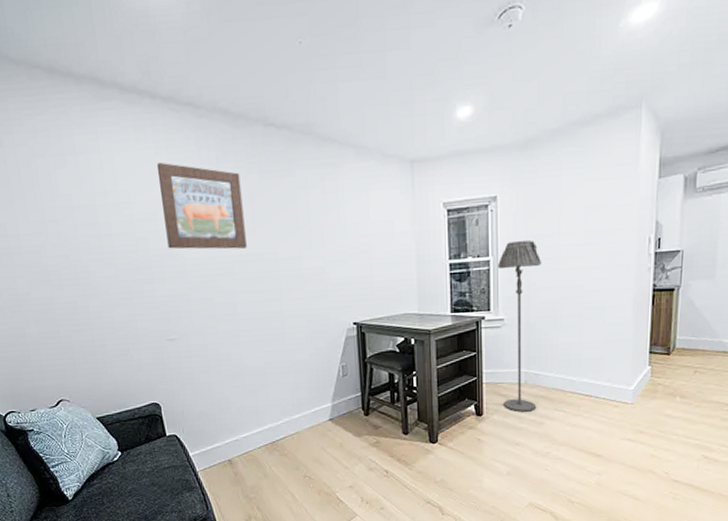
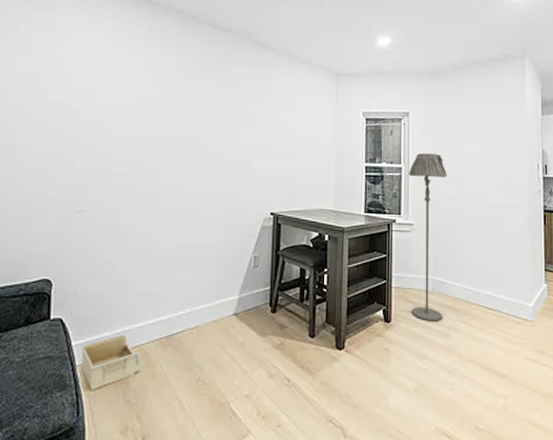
wall art: present [156,162,247,249] -> none [99,43,182,130]
storage bin: none [198,444,253,490] -> present [80,334,141,391]

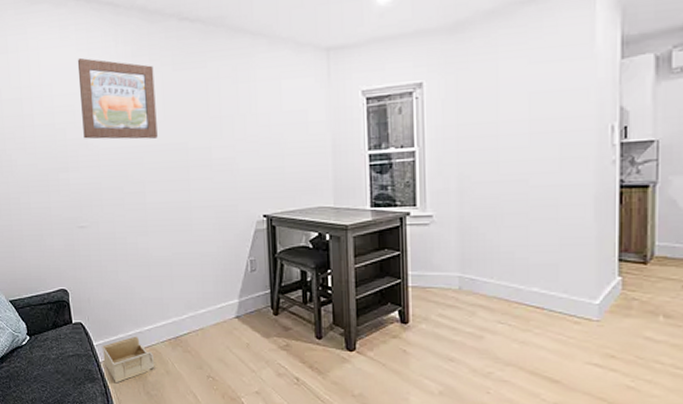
wall art: none [99,43,182,130] -> present [77,57,158,139]
floor lamp: present [409,152,448,322] -> none [425,128,478,323]

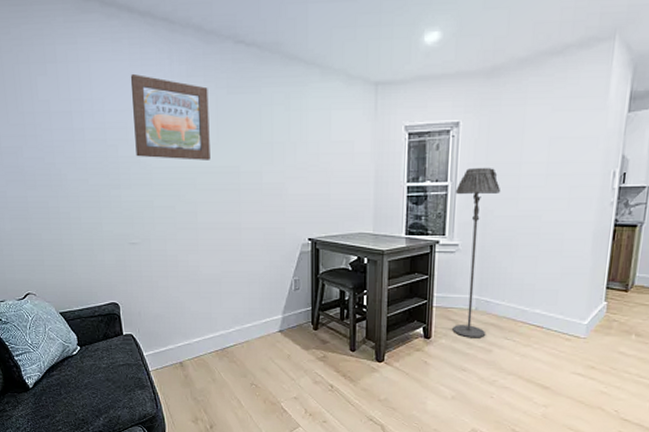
storage bin: present [101,336,155,384] -> none [151,347,202,390]
floor lamp: none [425,128,478,323] -> present [452,167,501,338]

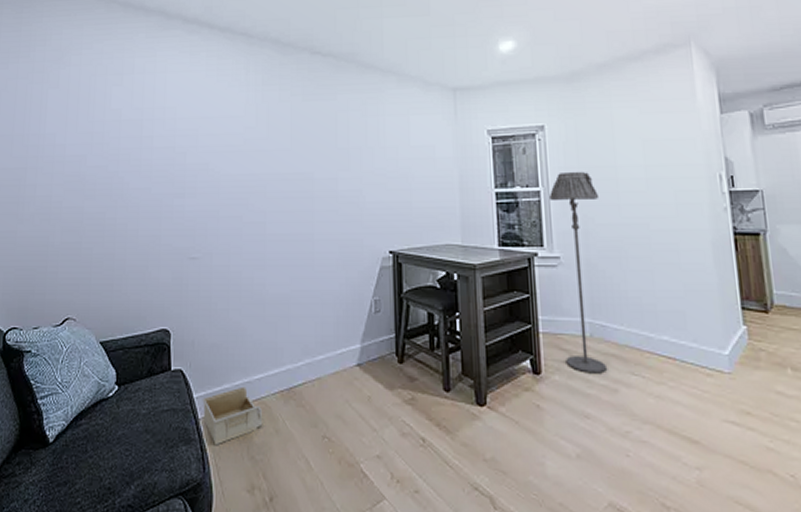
wall art: present [130,73,210,160] -> none [205,83,283,167]
storage bin: none [151,347,202,390] -> present [202,386,263,446]

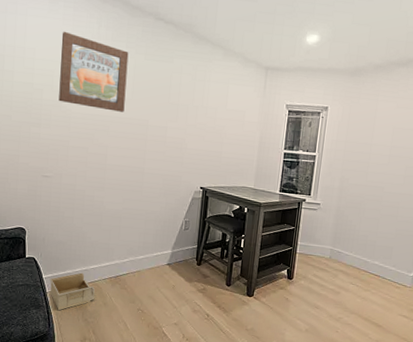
wall art: none [205,83,283,167] -> present [59,31,129,112]
floor lamp: present [549,171,606,374] -> none [310,144,356,282]

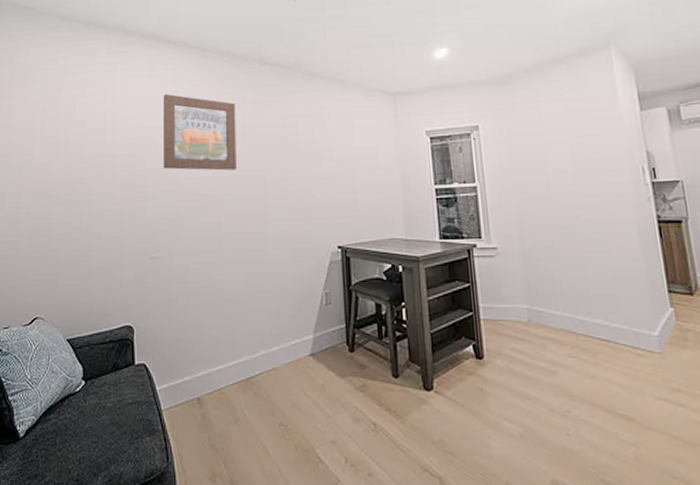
storage bin: present [49,272,96,311] -> none [165,378,223,436]

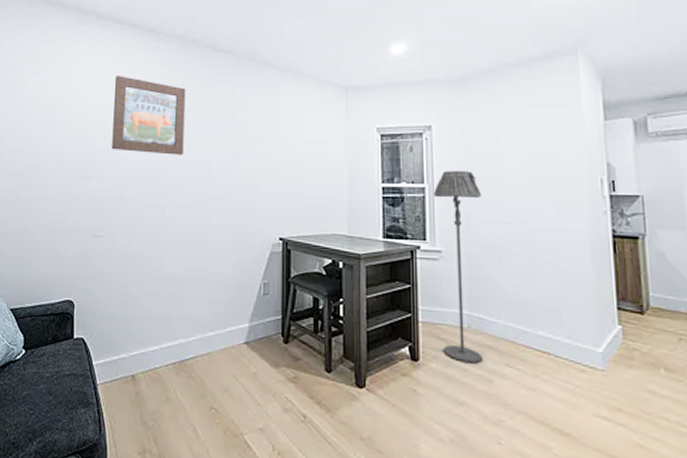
floor lamp: none [485,167,545,357] -> present [434,170,482,364]

